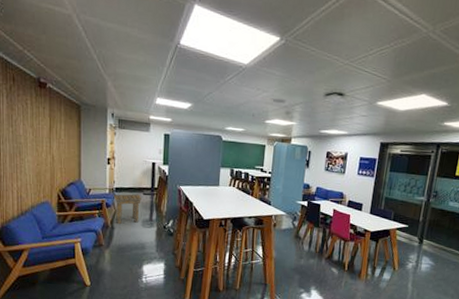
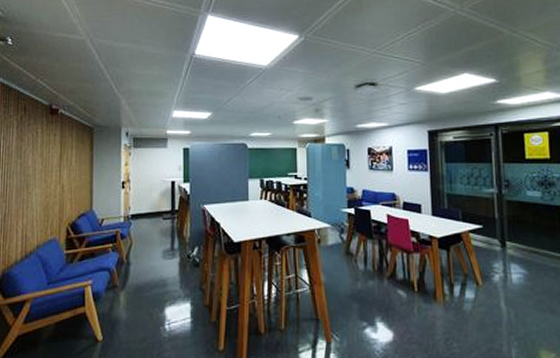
side table: present [113,193,143,225] -> none [129,220,162,259]

